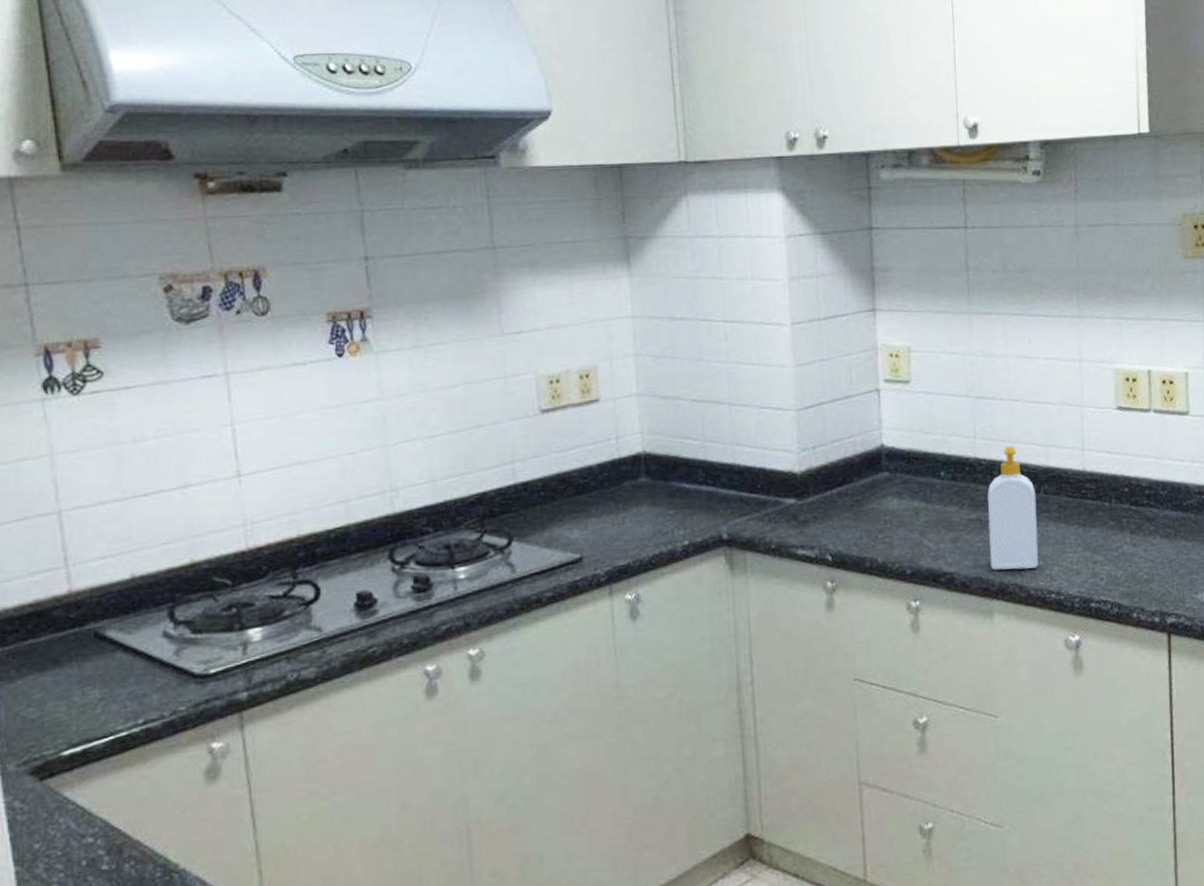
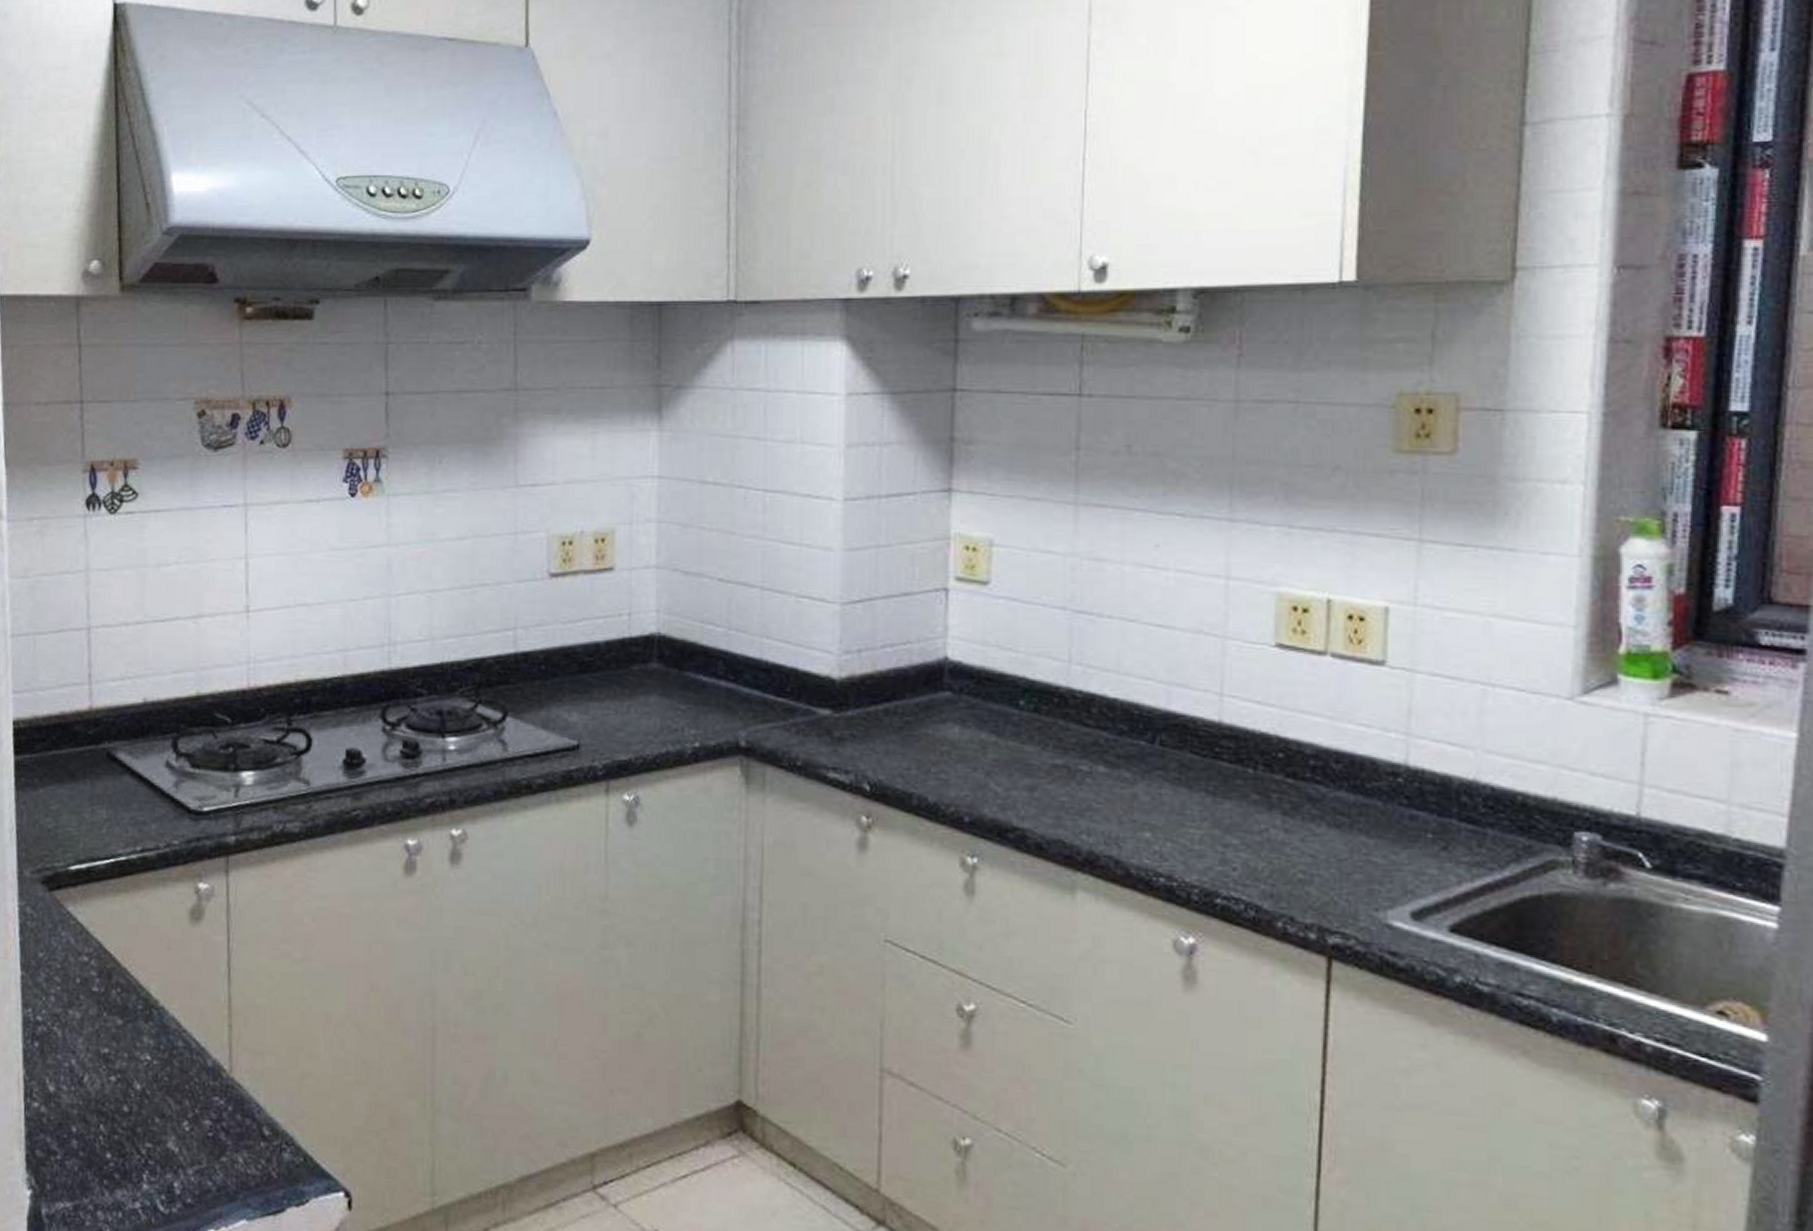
soap bottle: present [987,446,1039,570] -> none [1077,678,1148,840]

